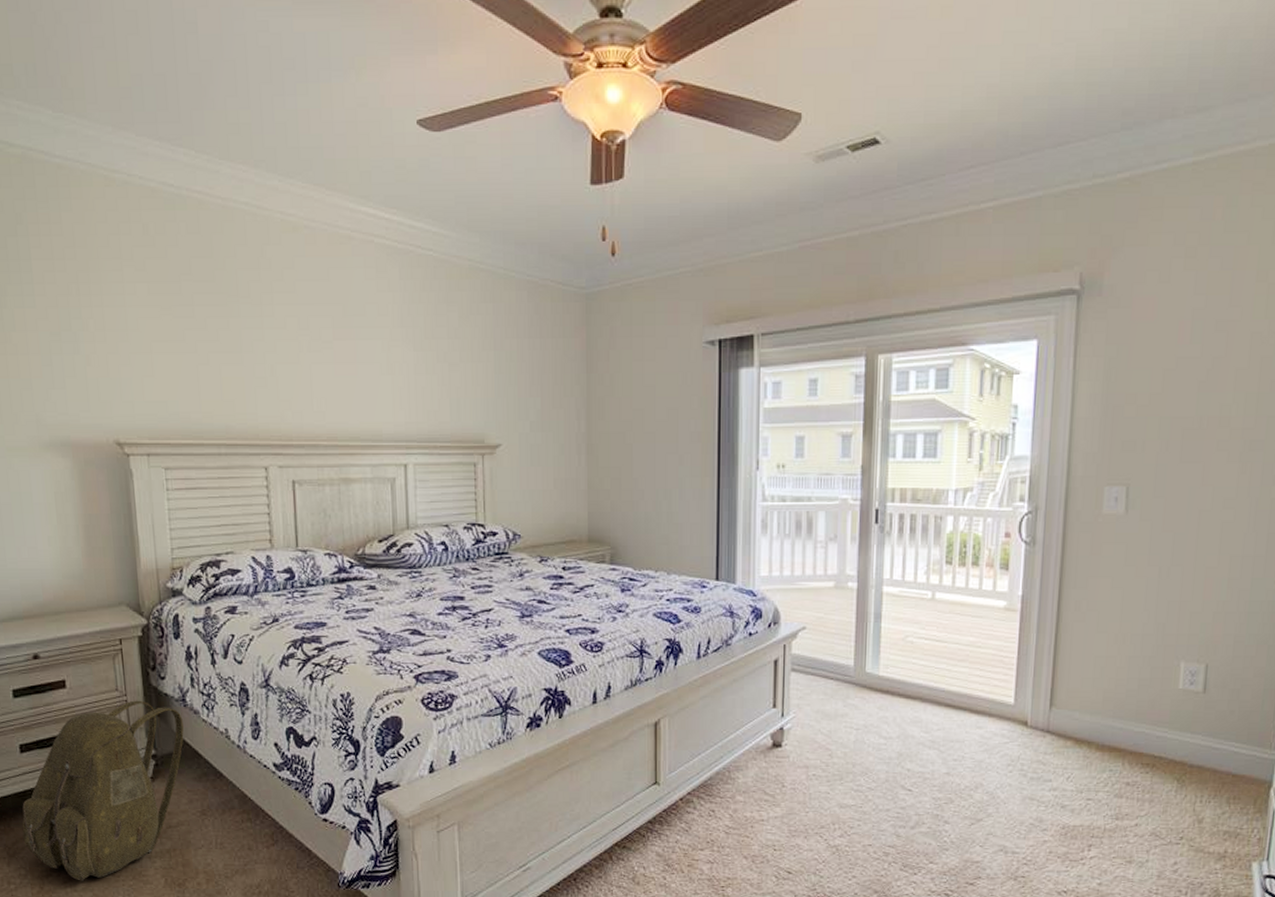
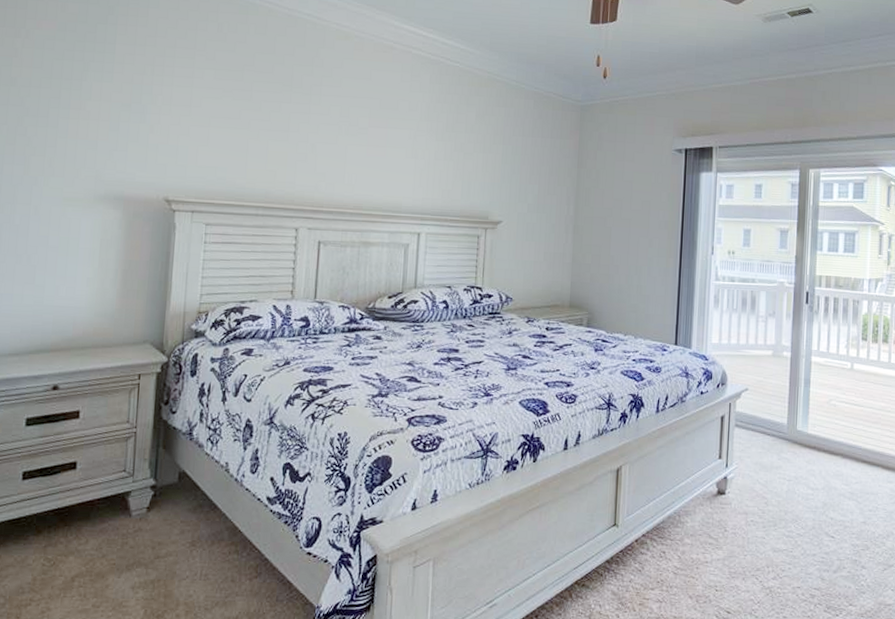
backpack: present [22,700,184,881] -> none [8,432,187,611]

